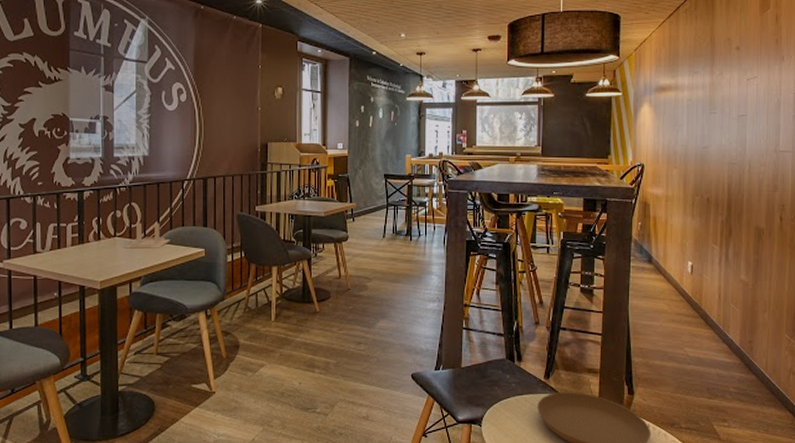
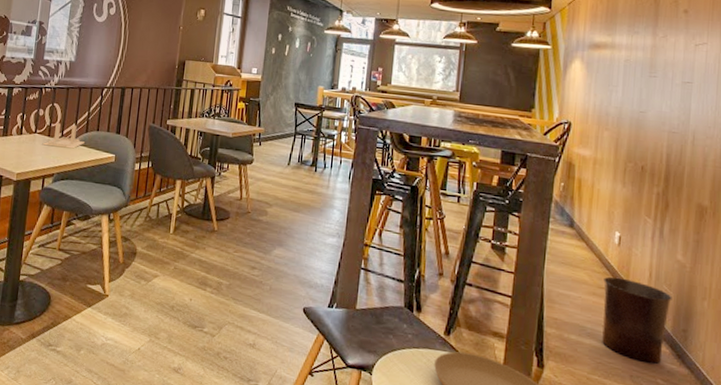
waste bin: none [680,303,739,375] -> present [602,276,672,364]

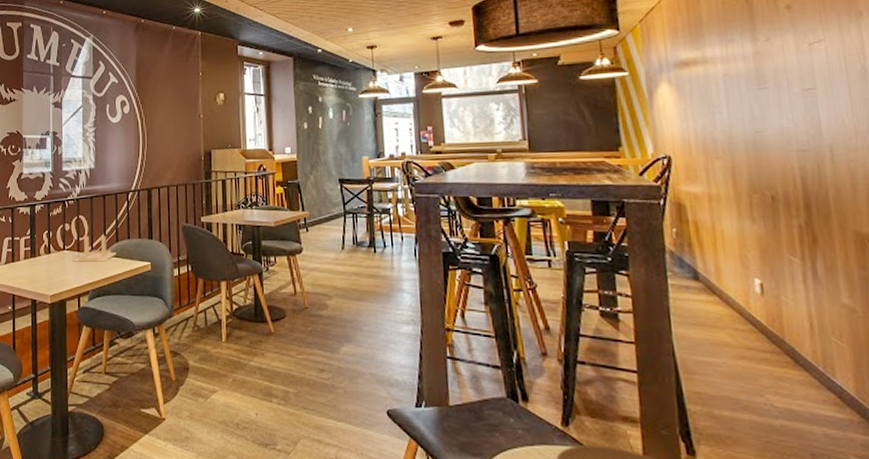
waste bin: present [602,276,672,364] -> none [751,334,850,436]

